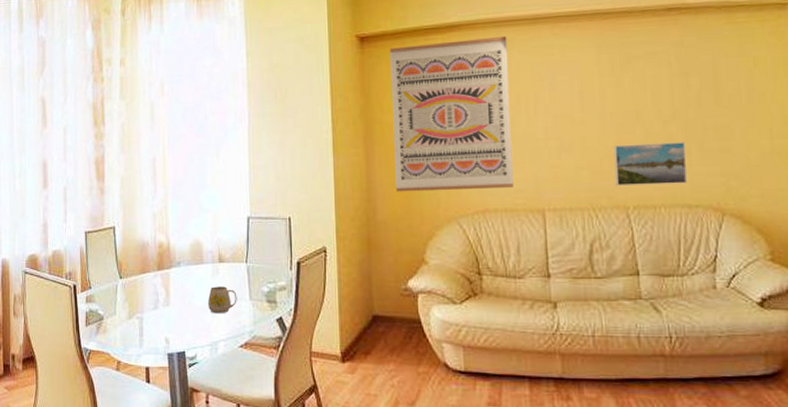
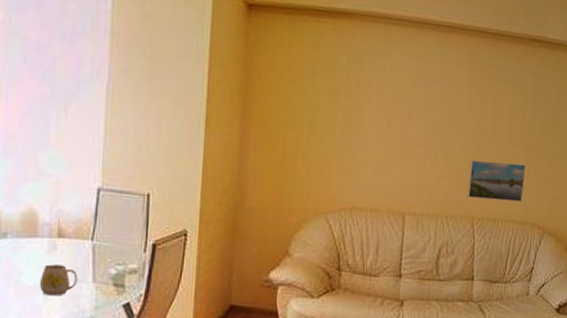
wall art: present [389,37,513,192] -> none [268,23,395,188]

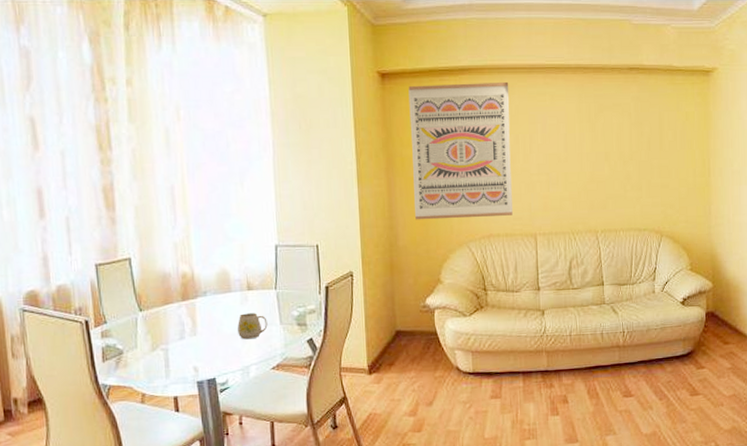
wall art: none [268,23,395,188] -> present [408,82,513,220]
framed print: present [467,159,526,202] -> none [588,178,639,214]

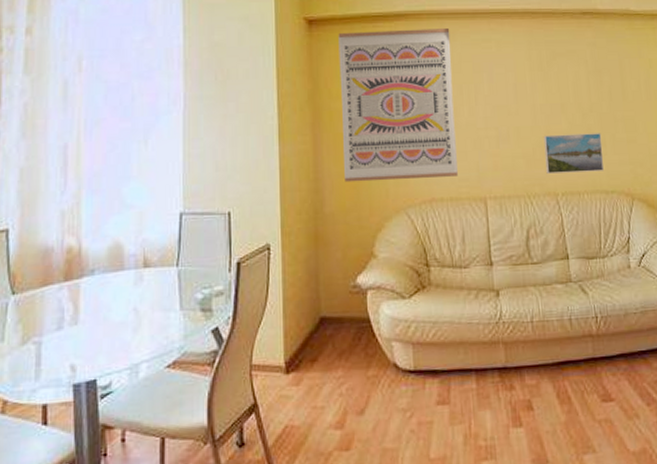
mug: present [237,313,268,340] -> none [128,295,165,330]
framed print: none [588,178,639,214] -> present [543,133,604,174]

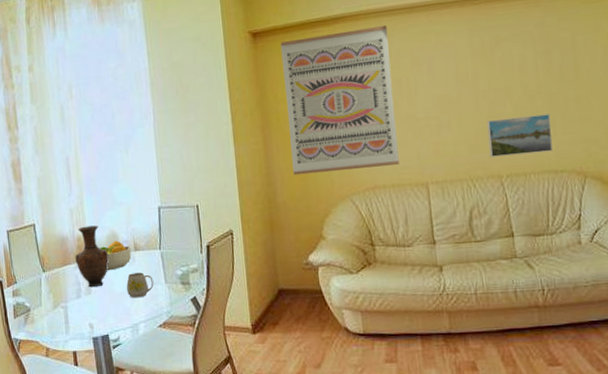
vase: none [61,233,107,316] -> present [75,225,109,288]
fruit bowl: none [96,254,140,294] -> present [99,240,132,271]
mug: none [128,295,165,330] -> present [126,272,154,298]

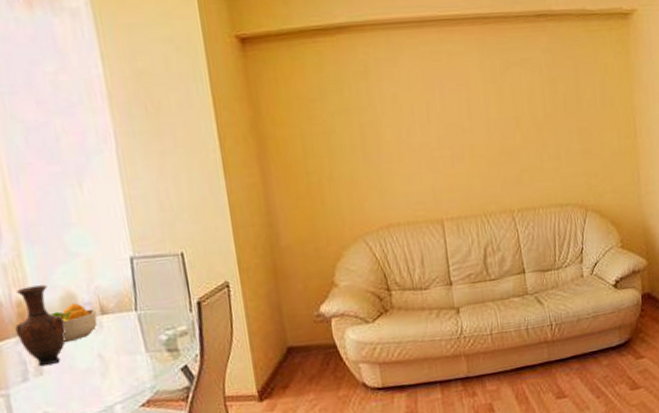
mug: present [126,272,154,298] -> none [93,341,131,375]
wall art: present [280,26,399,176] -> none [275,40,414,214]
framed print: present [486,114,553,157] -> none [498,145,559,191]

